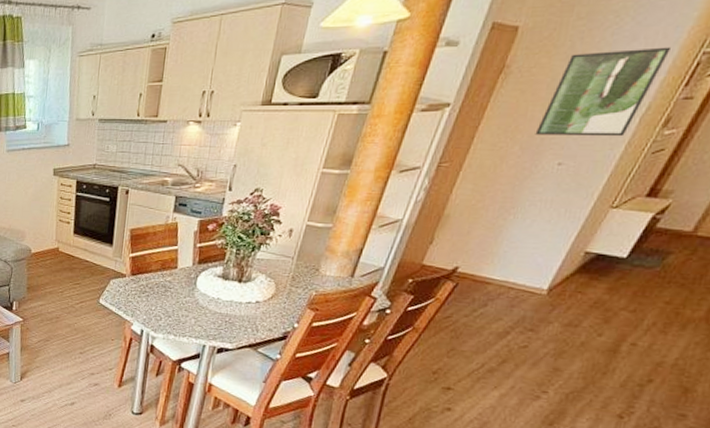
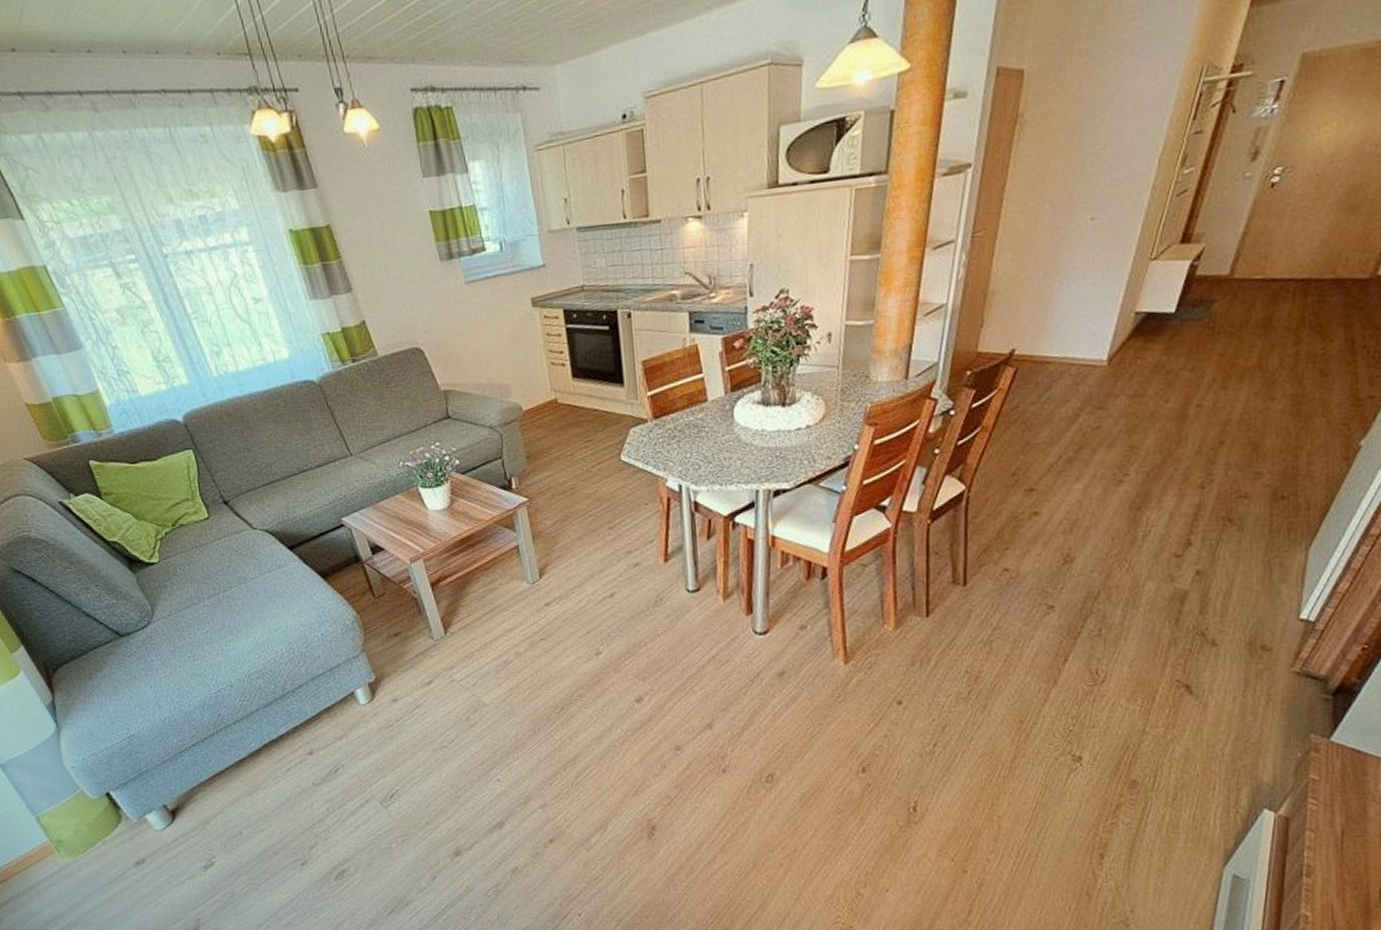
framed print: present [535,47,670,137] -> none [1062,79,1172,189]

